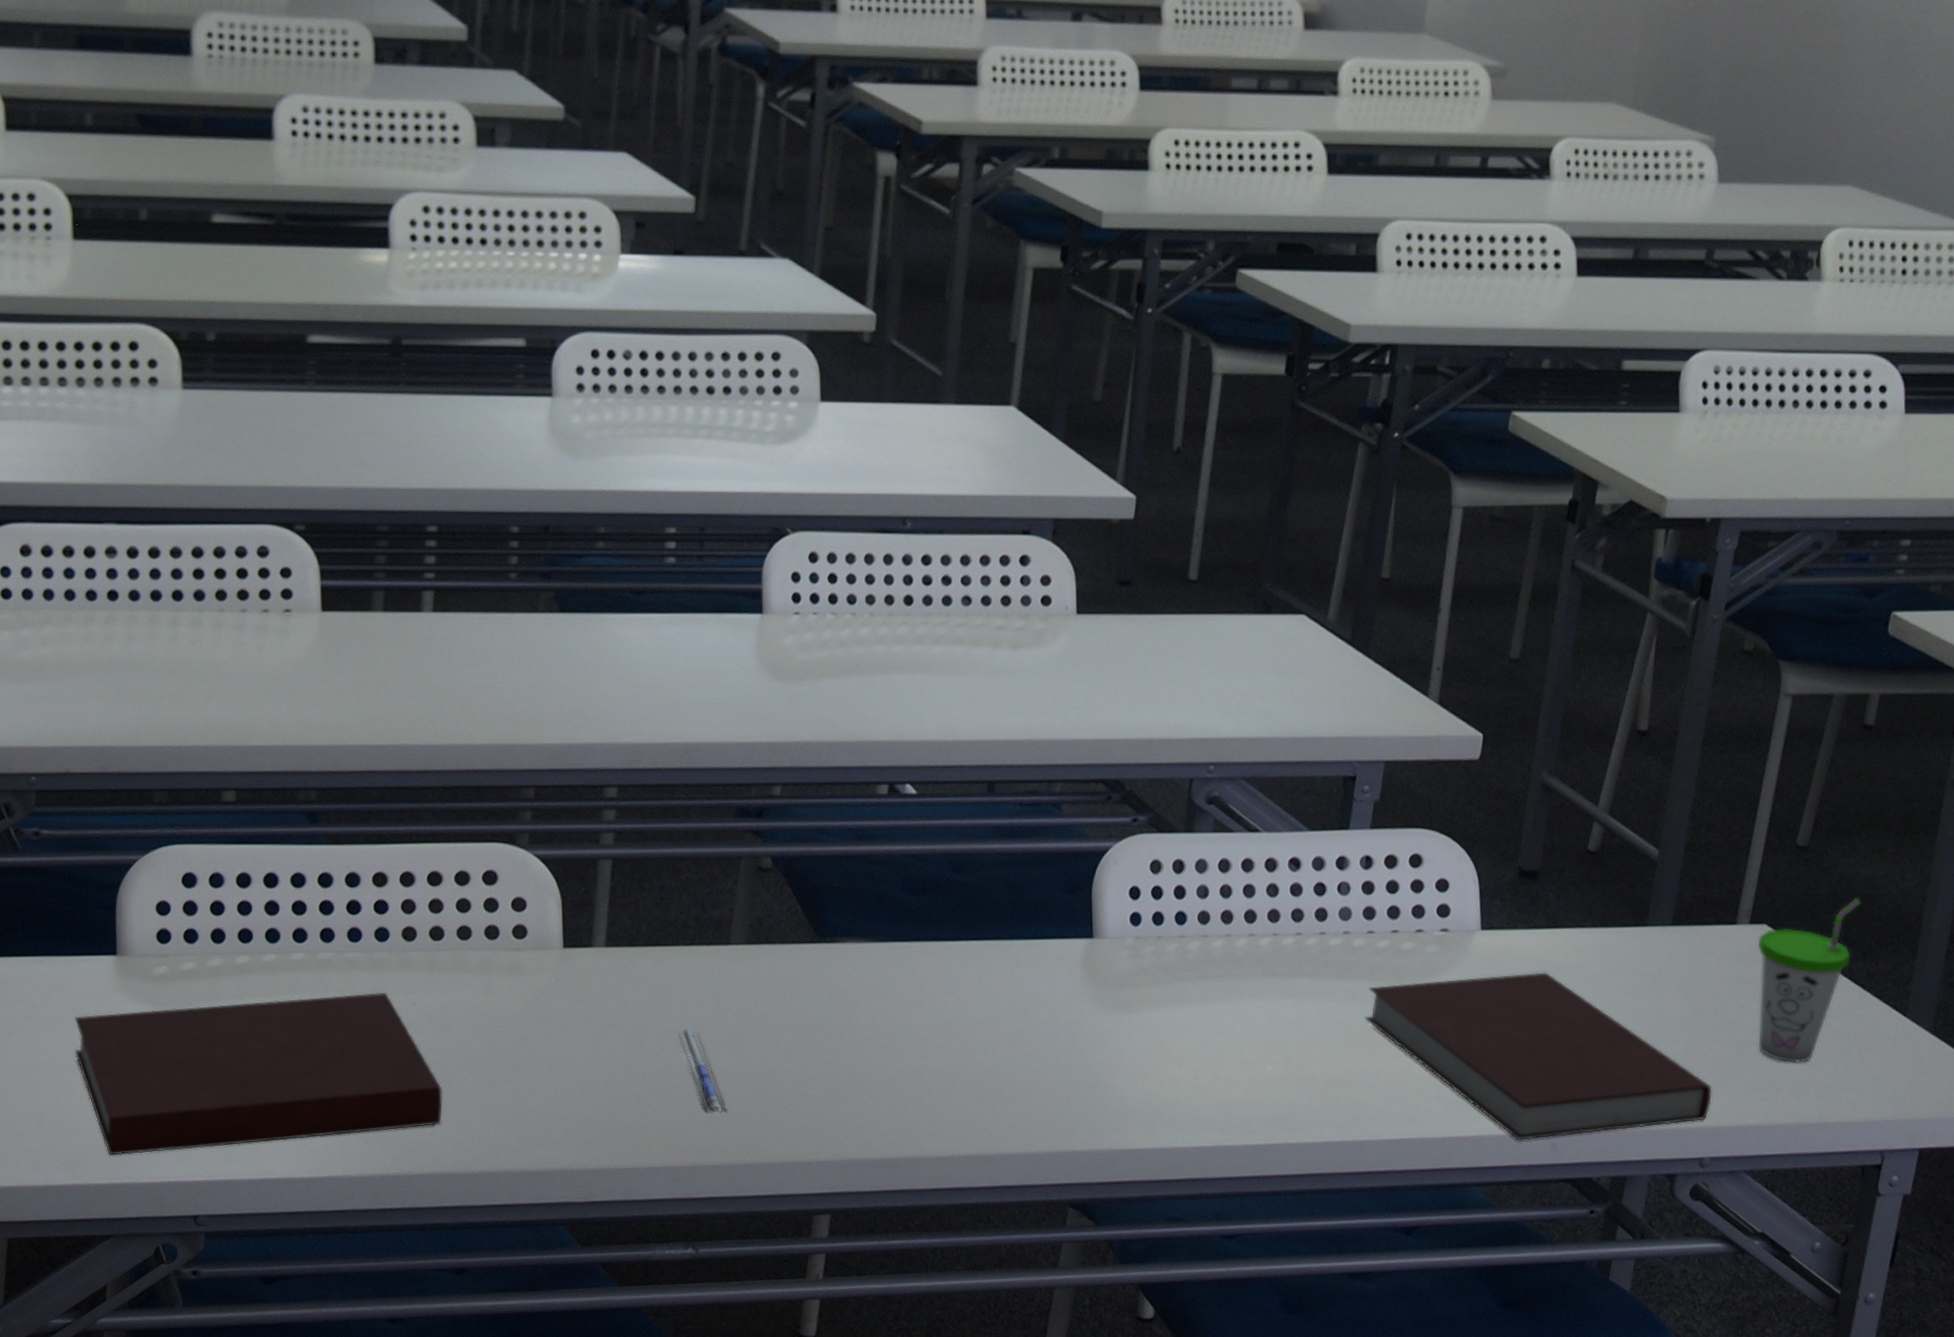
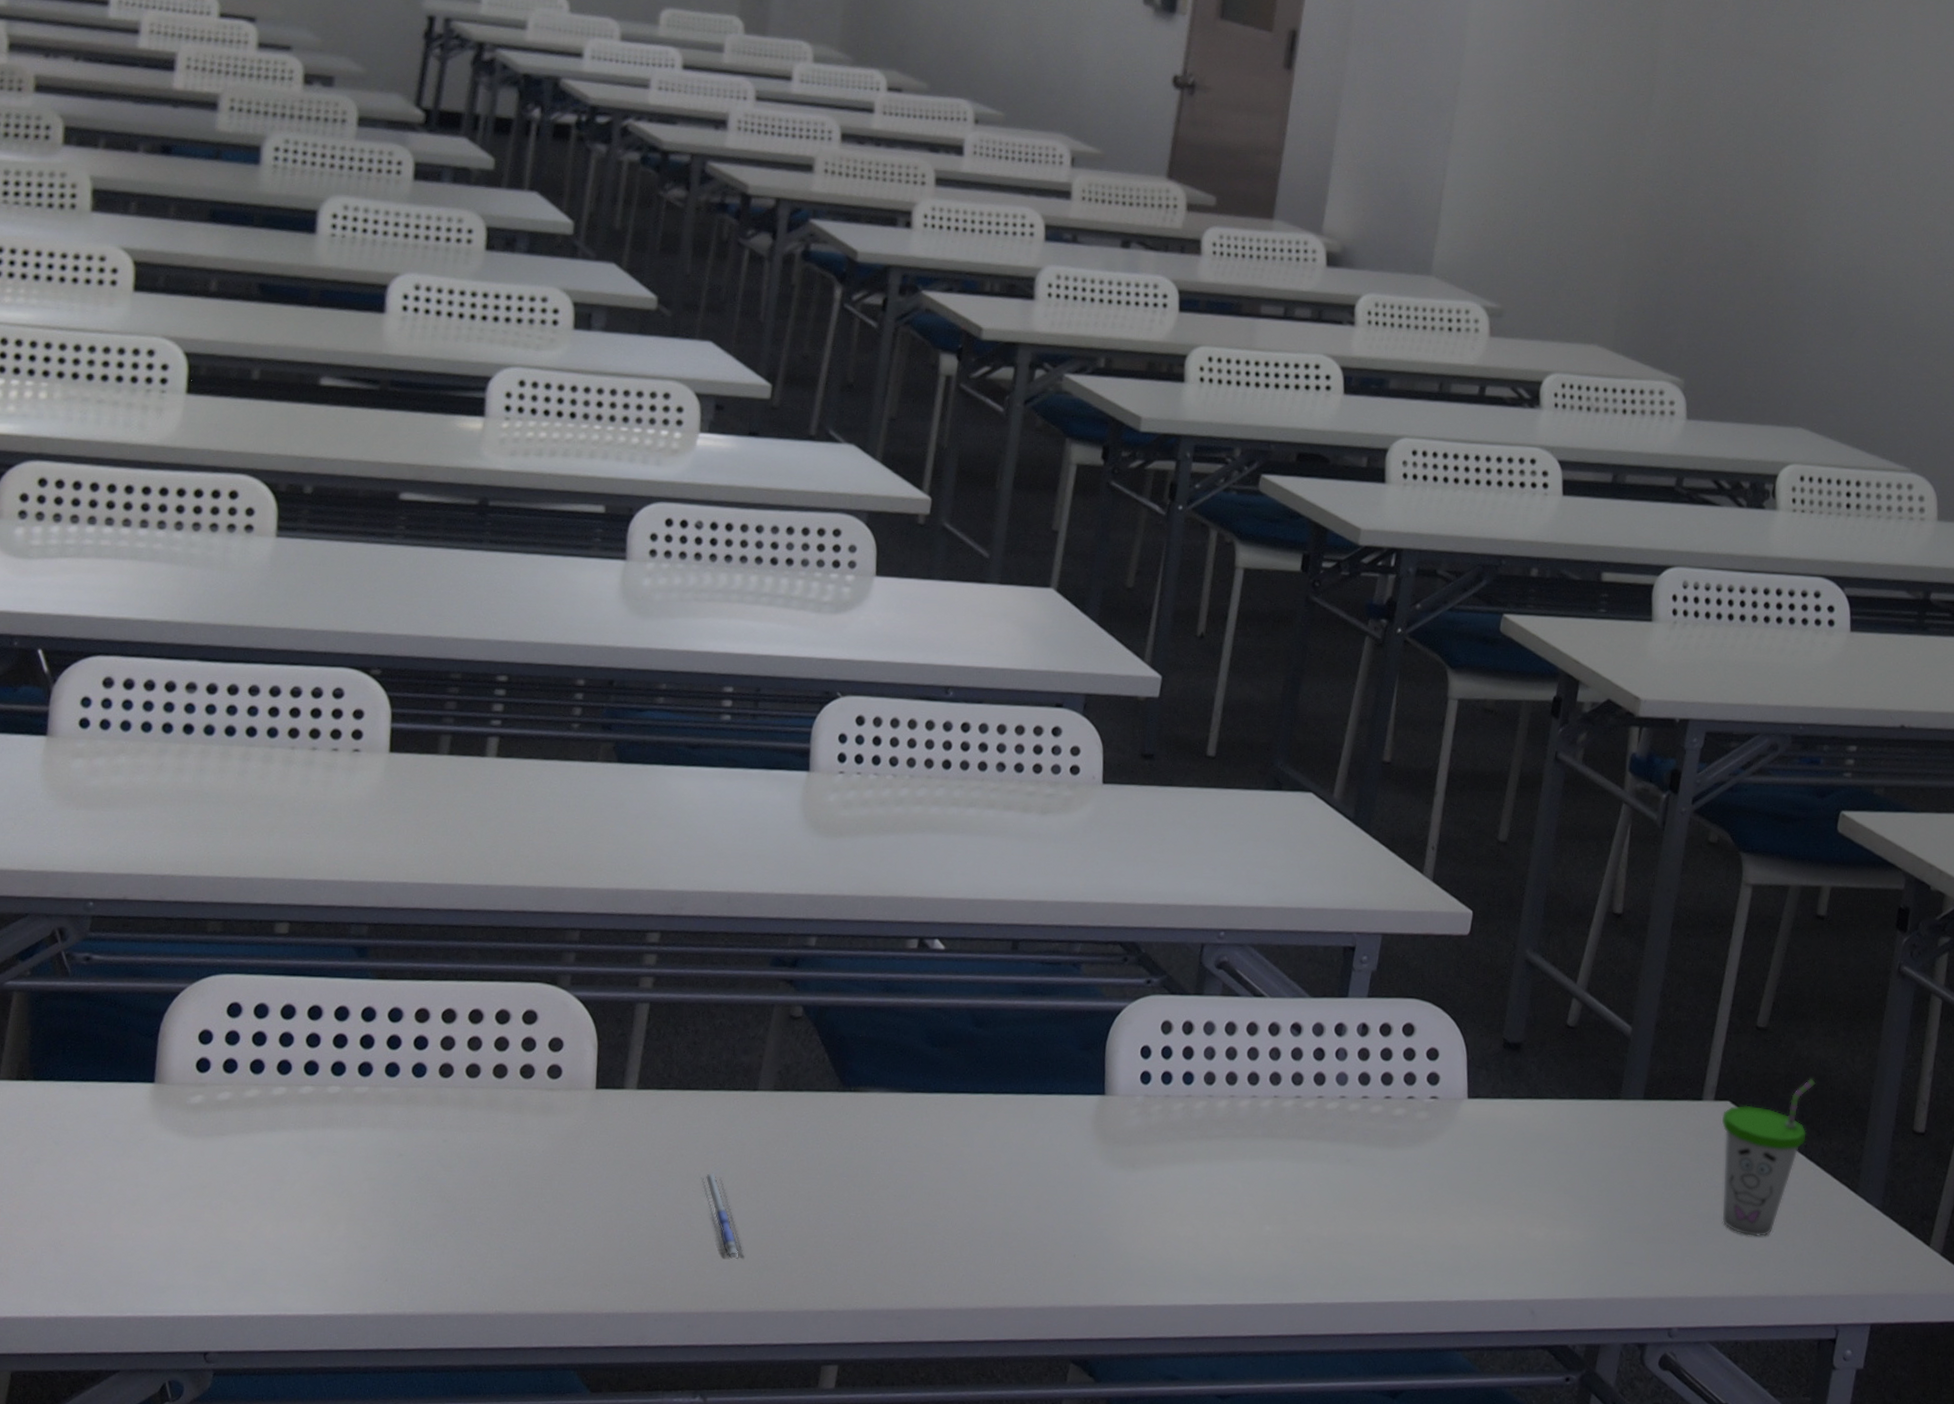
notebook: present [74,992,443,1156] -> none [101,1127,465,1288]
notebook: present [1364,972,1712,1141] -> none [1357,1141,1680,1307]

